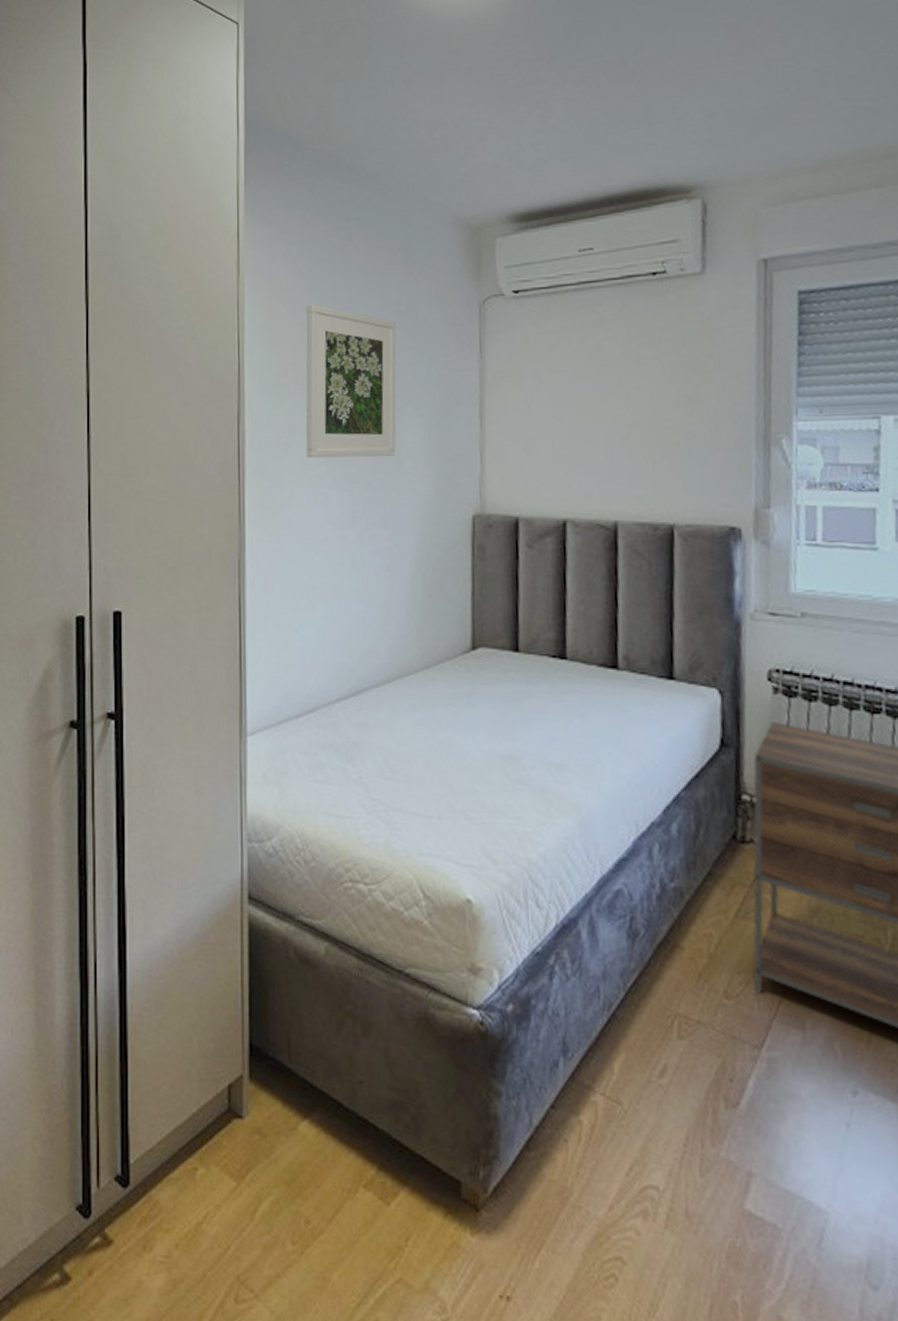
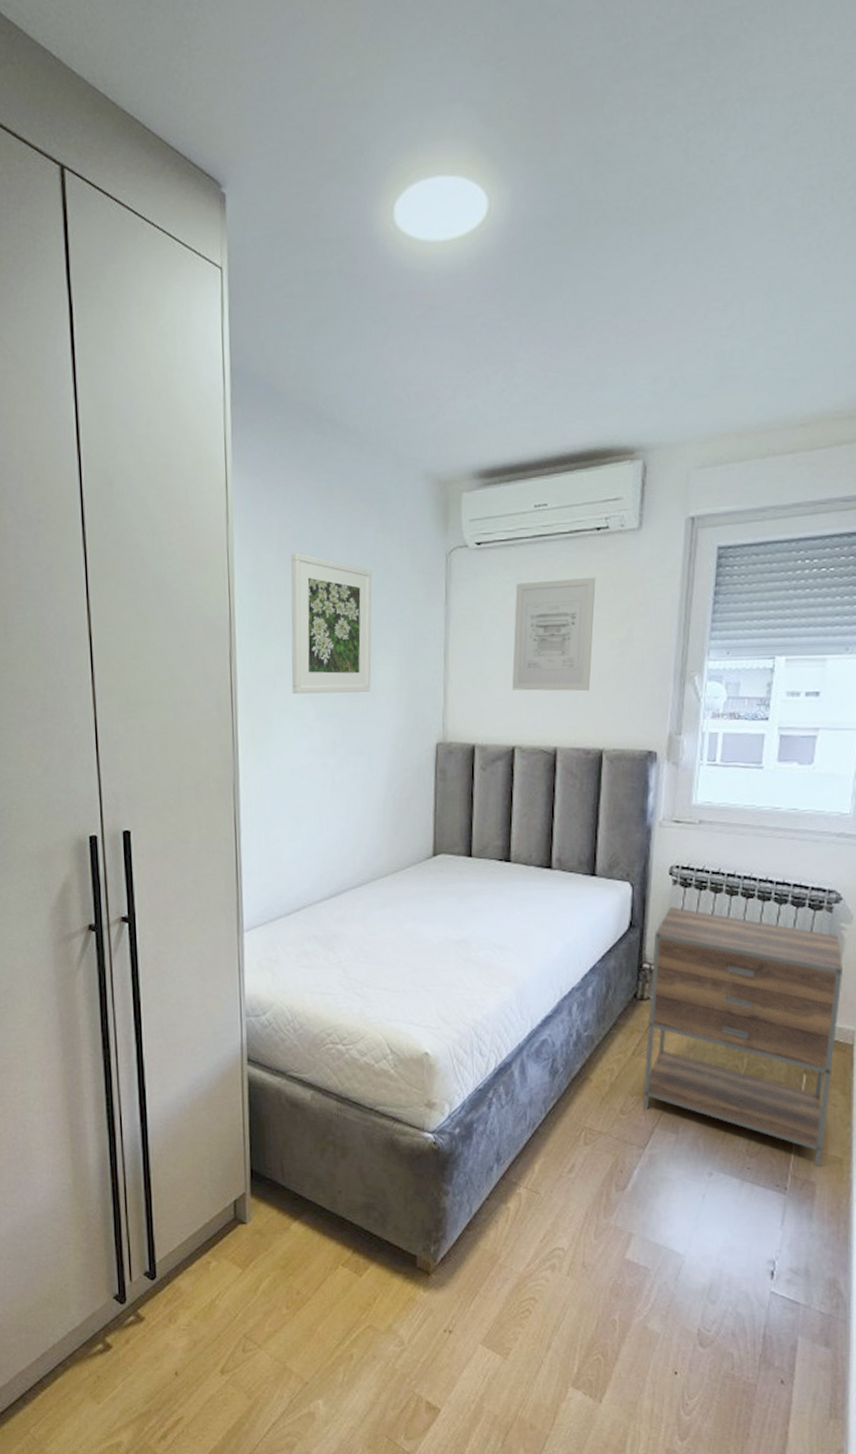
wall art: none [560,326,655,457] -> present [511,577,596,692]

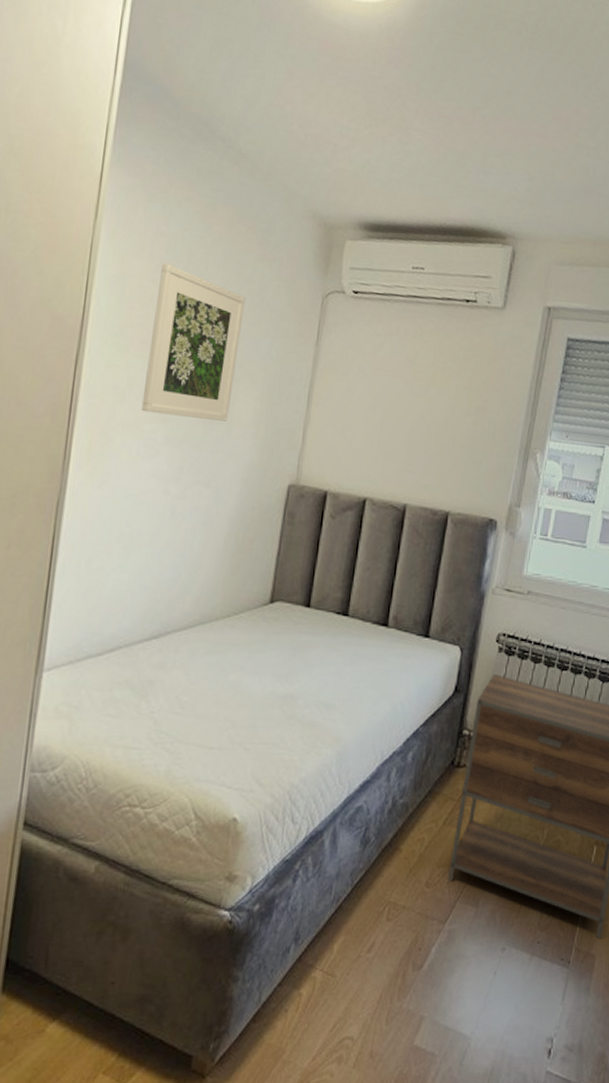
wall art: present [511,577,596,692] -> none [370,337,460,454]

